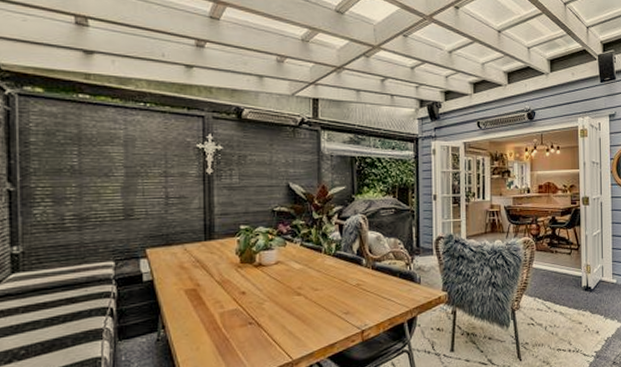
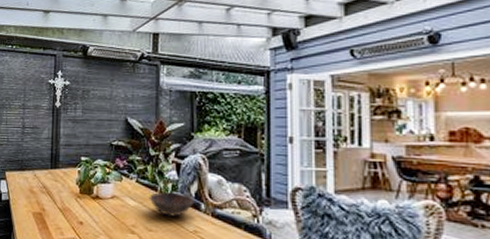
bowl: none [313,251,357,275] -> present [149,191,195,218]

